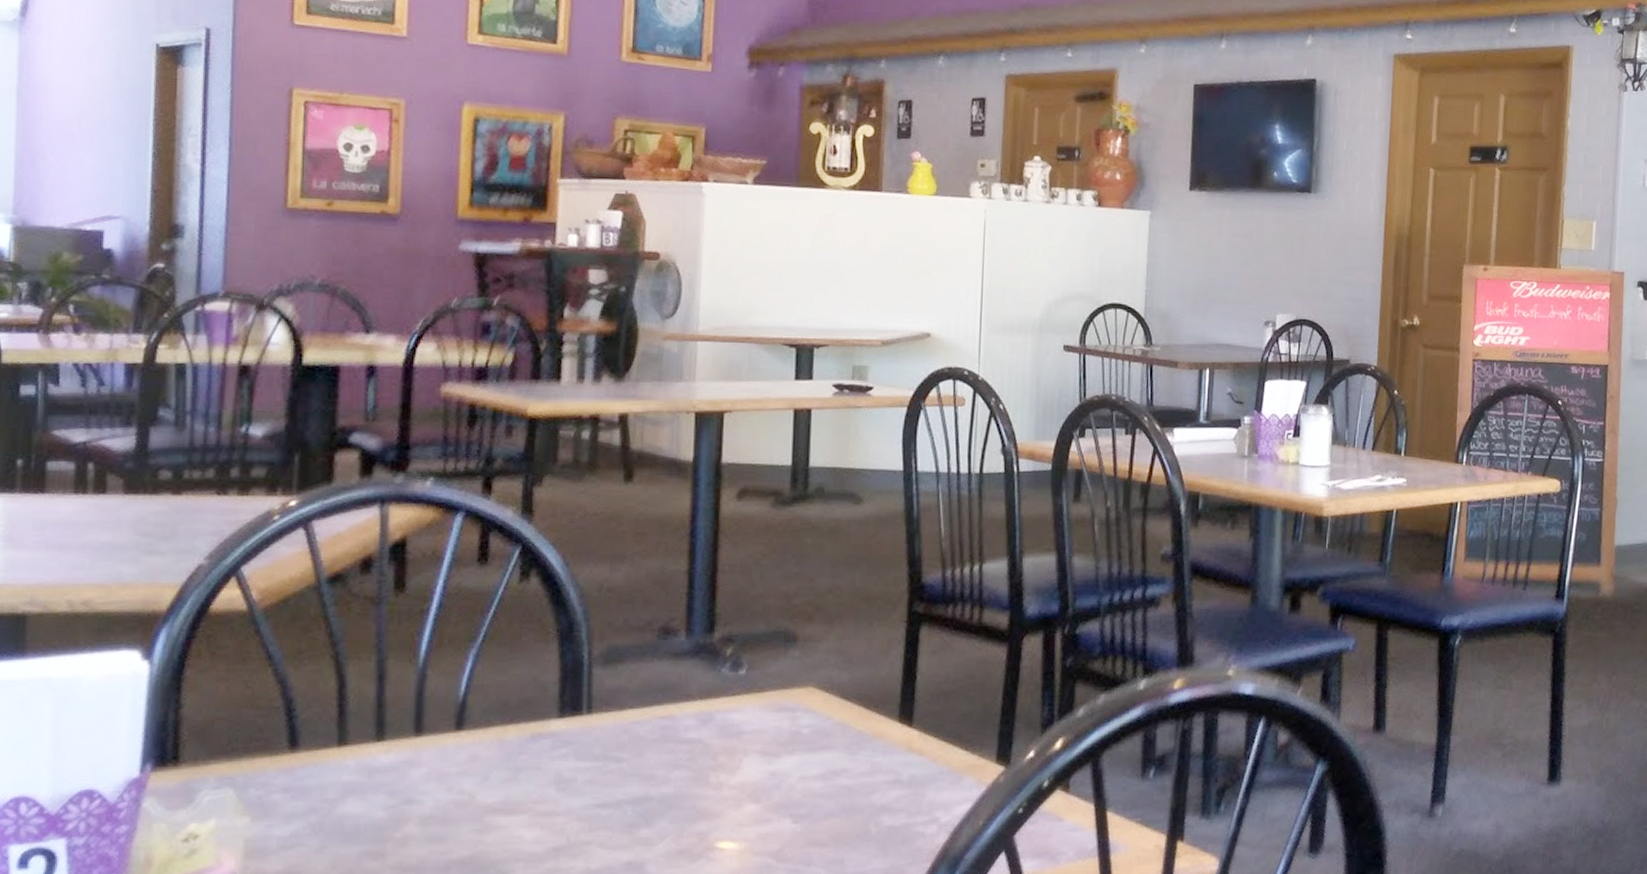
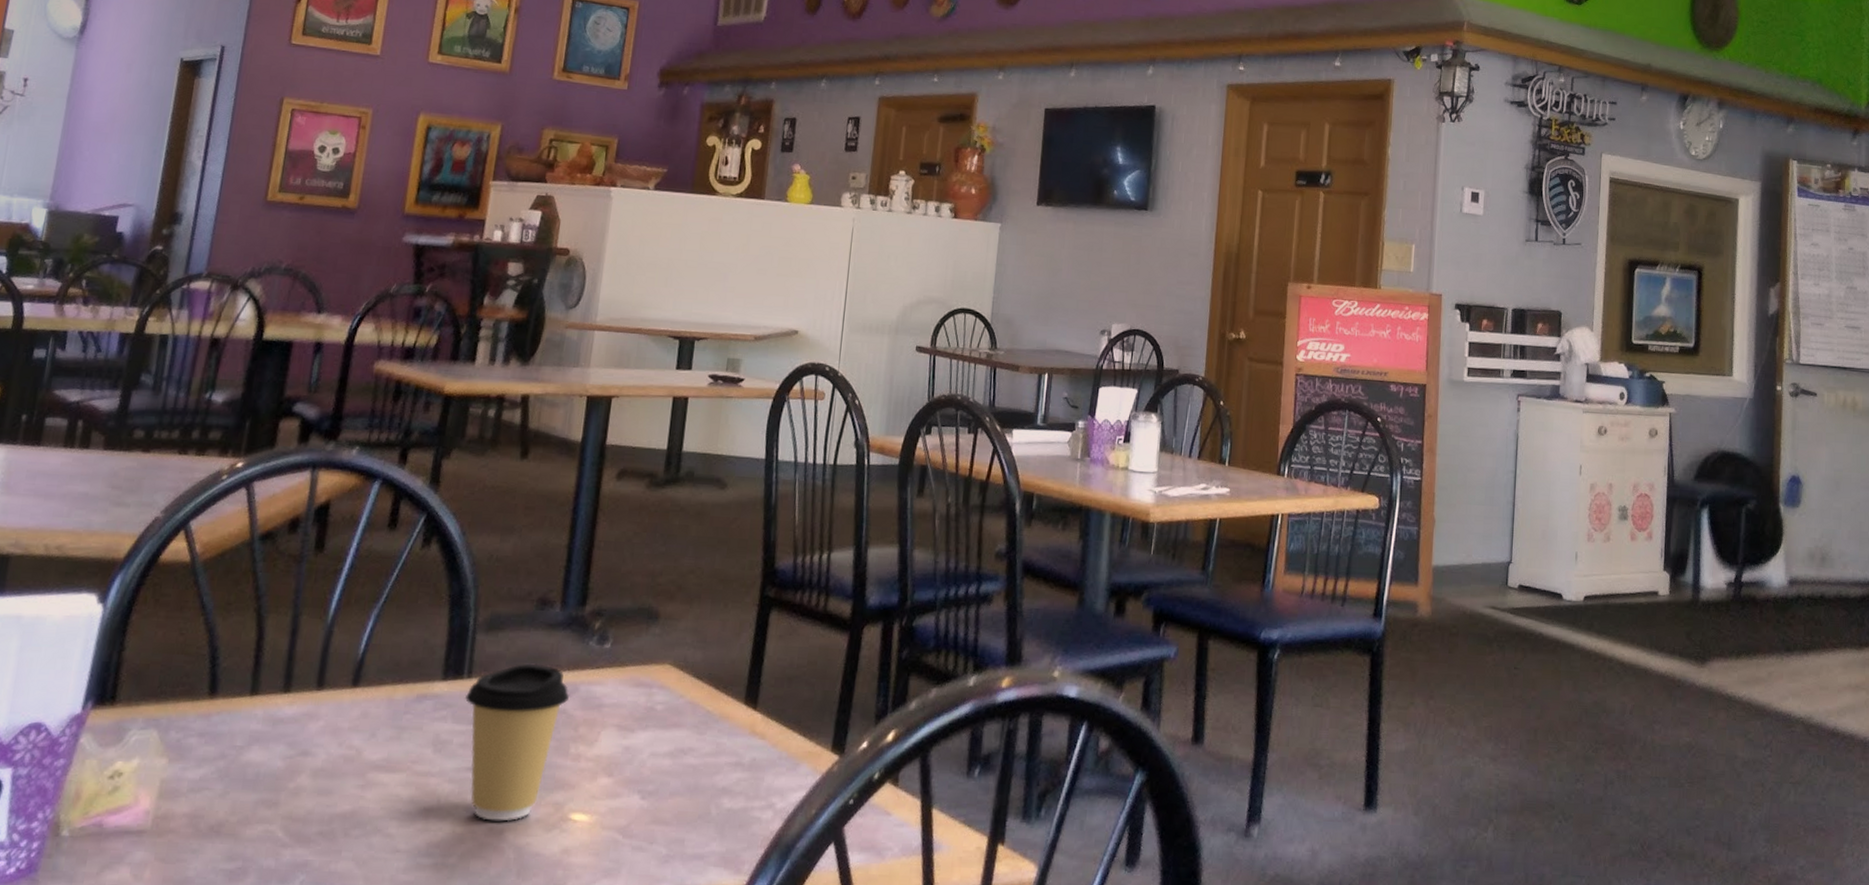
coffee cup: none [586,694,705,856] -> present [464,664,570,822]

